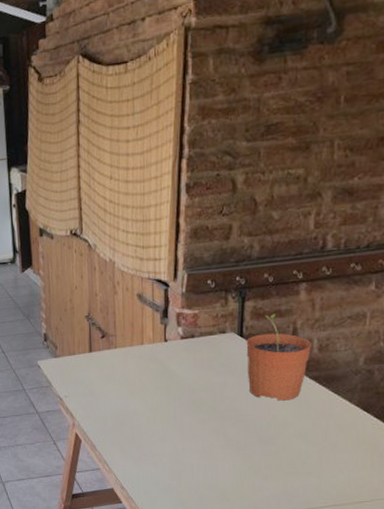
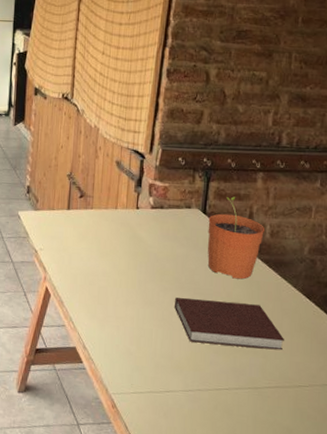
notebook: none [214,425,342,470] -> present [174,298,285,351]

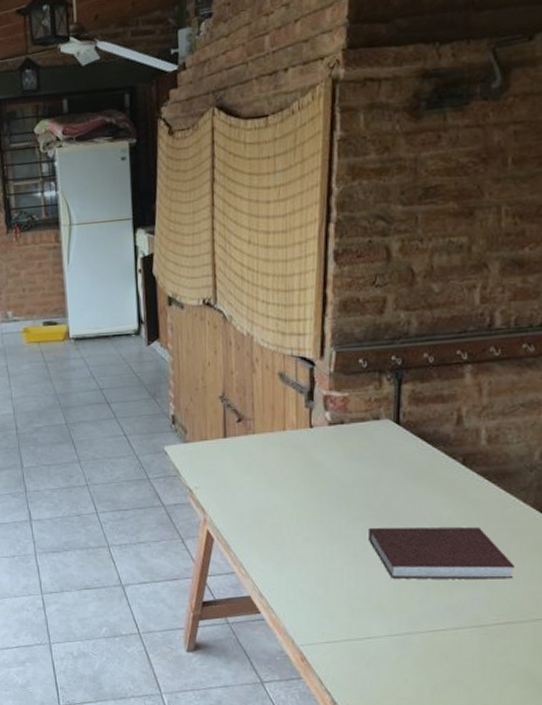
plant pot: present [207,196,265,280] -> none [403,399,480,499]

